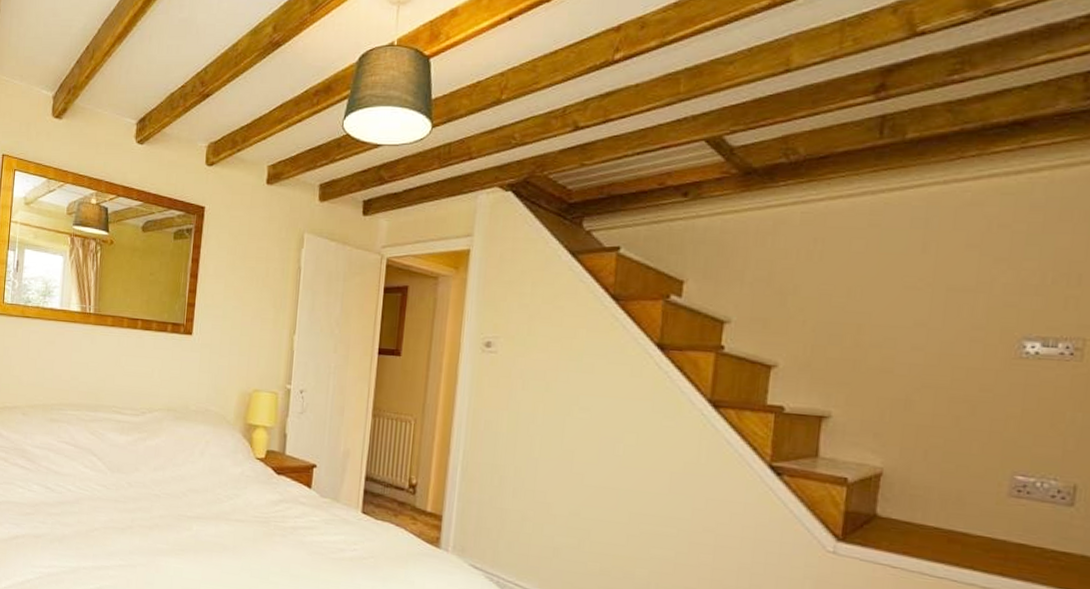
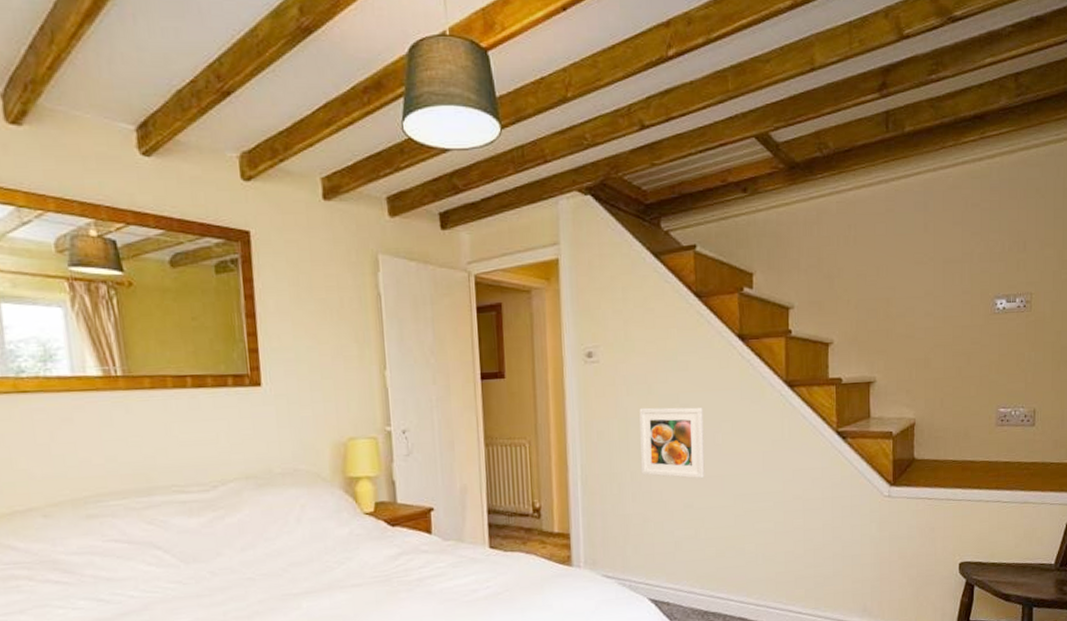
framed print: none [526,404,605,488] -> present [639,407,705,479]

